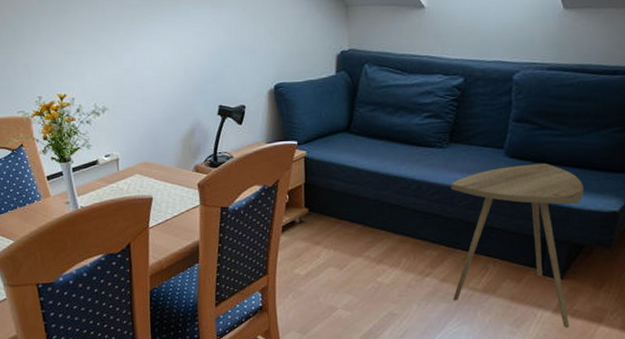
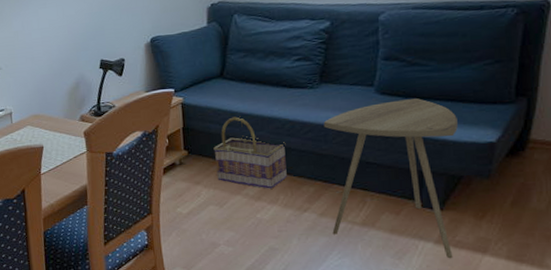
basket: none [336,174,411,252] -> present [213,116,287,189]

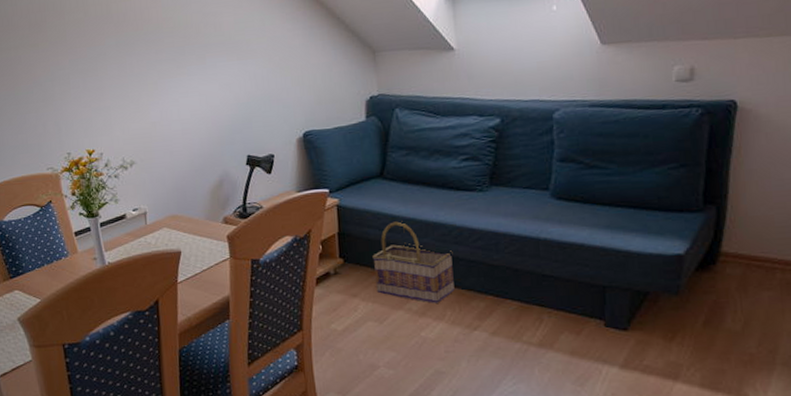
side table: present [323,98,458,259] -> none [494,204,642,386]

